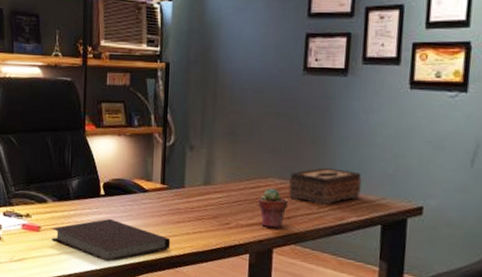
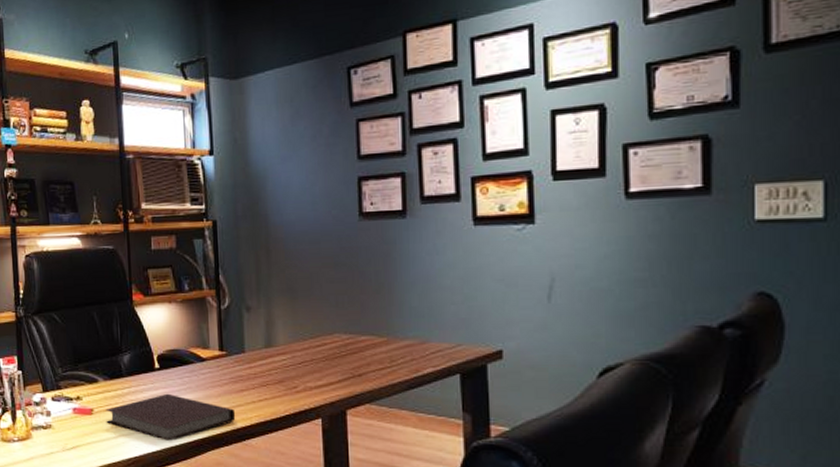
potted succulent: present [258,187,288,229] -> none [325,344,358,389]
tissue box: present [288,167,362,206] -> none [356,317,434,359]

